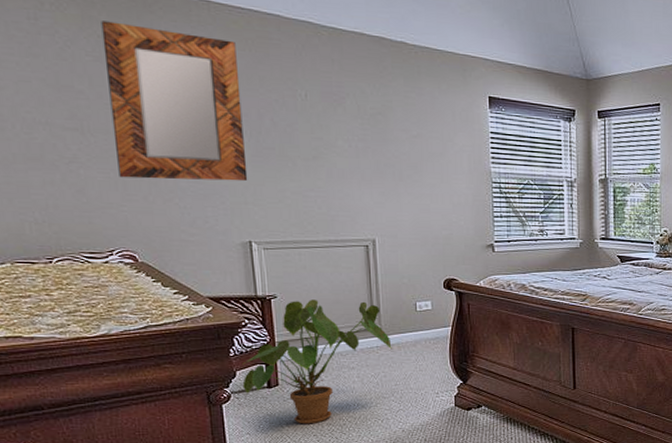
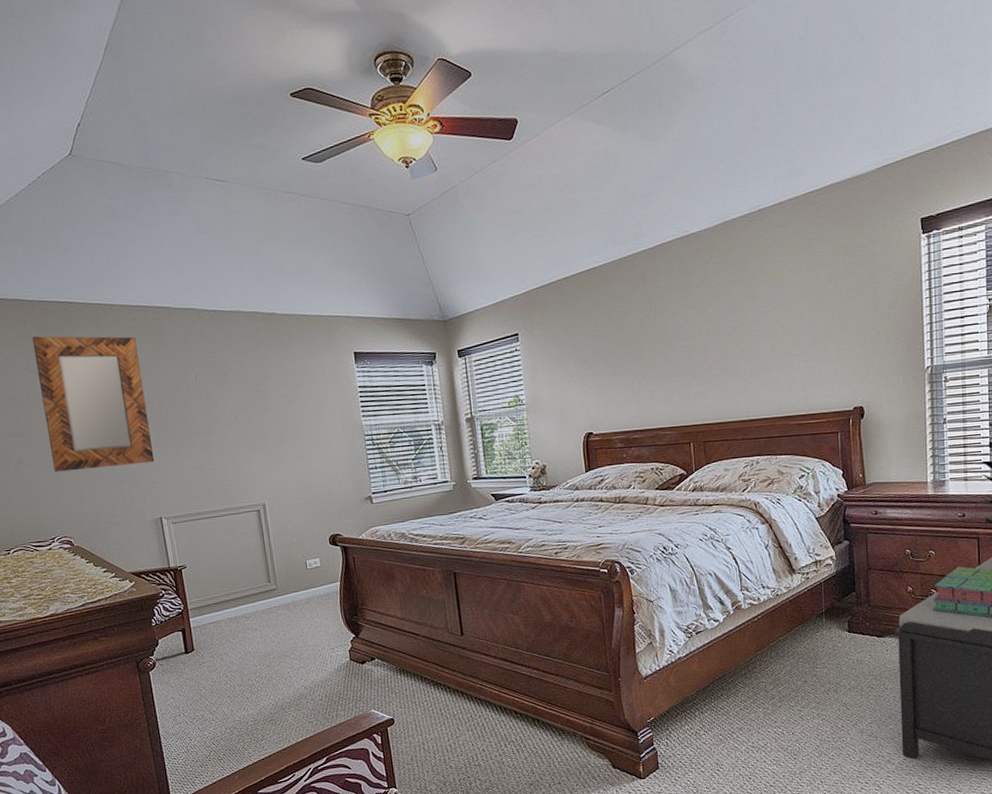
house plant: present [242,300,392,425] -> none [163,564,289,687]

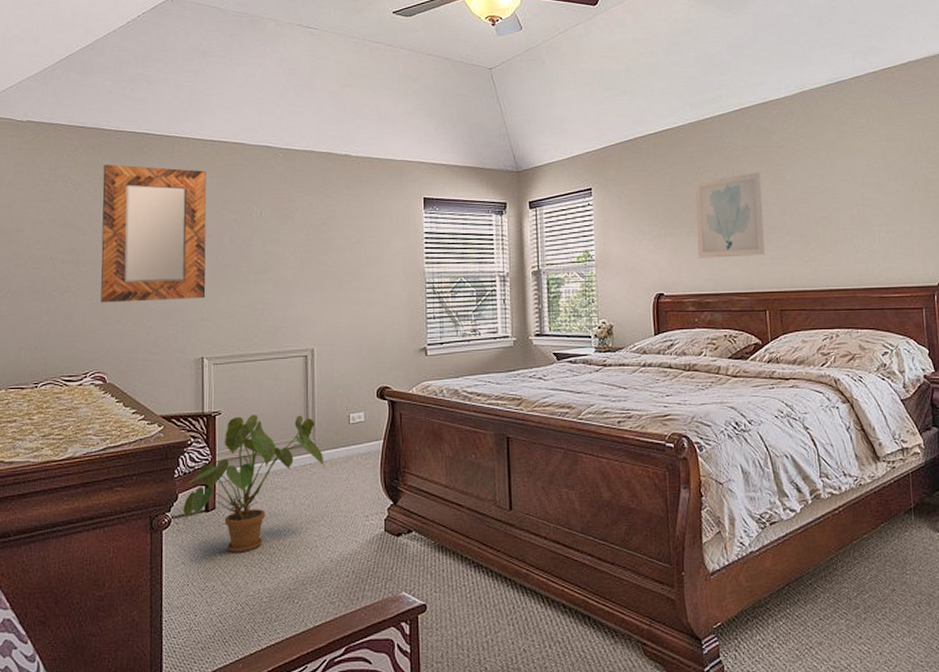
house plant: none [163,564,289,687] -> present [183,415,324,553]
wall art: none [619,308,688,397] -> present [695,172,765,258]

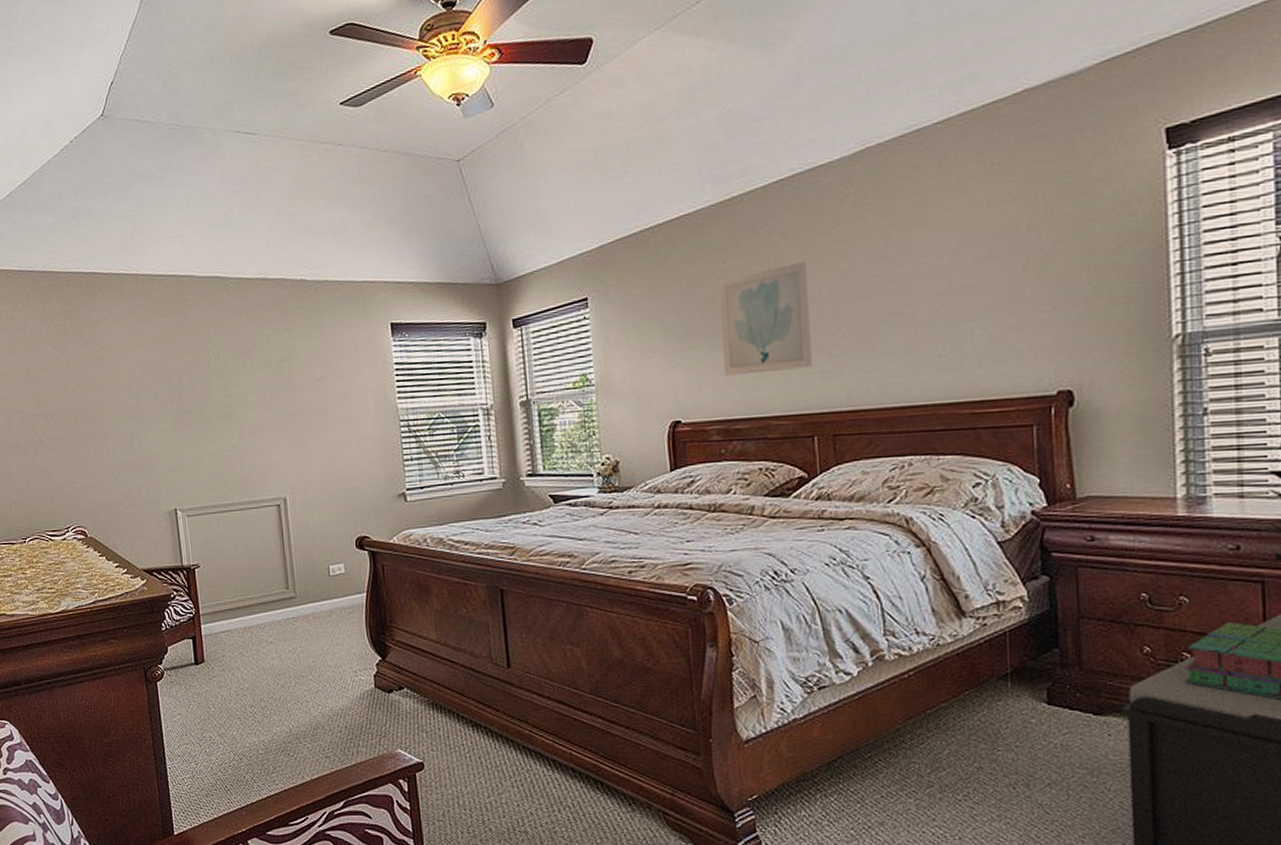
home mirror: present [101,164,207,303] -> none [57,309,172,456]
house plant: present [183,415,324,553] -> none [173,567,308,705]

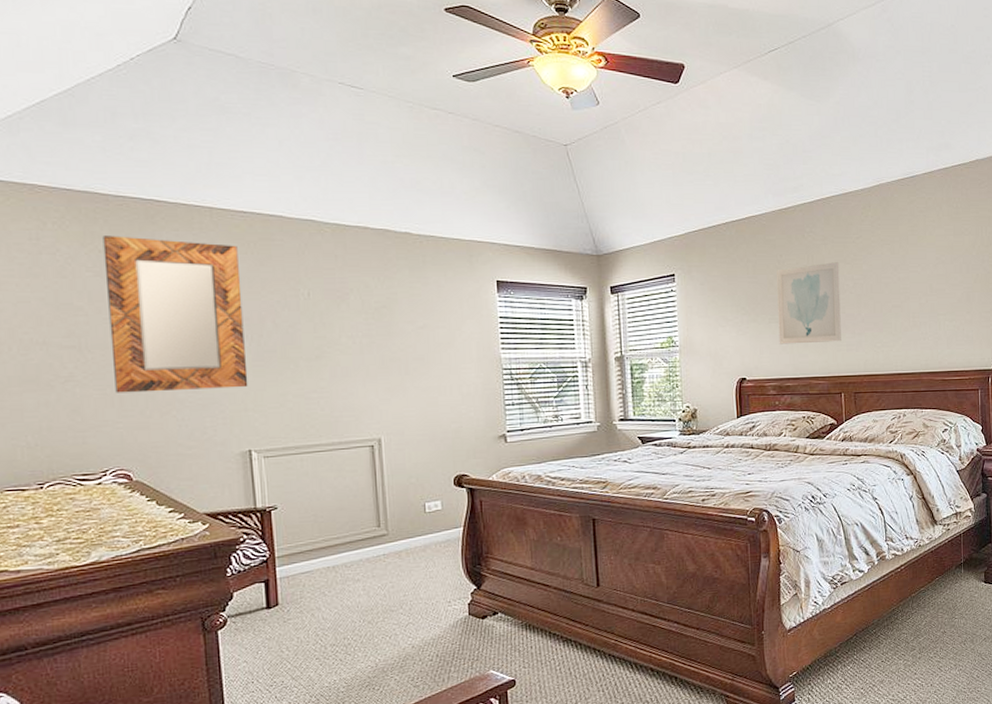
home mirror: none [57,309,172,456] -> present [102,235,248,393]

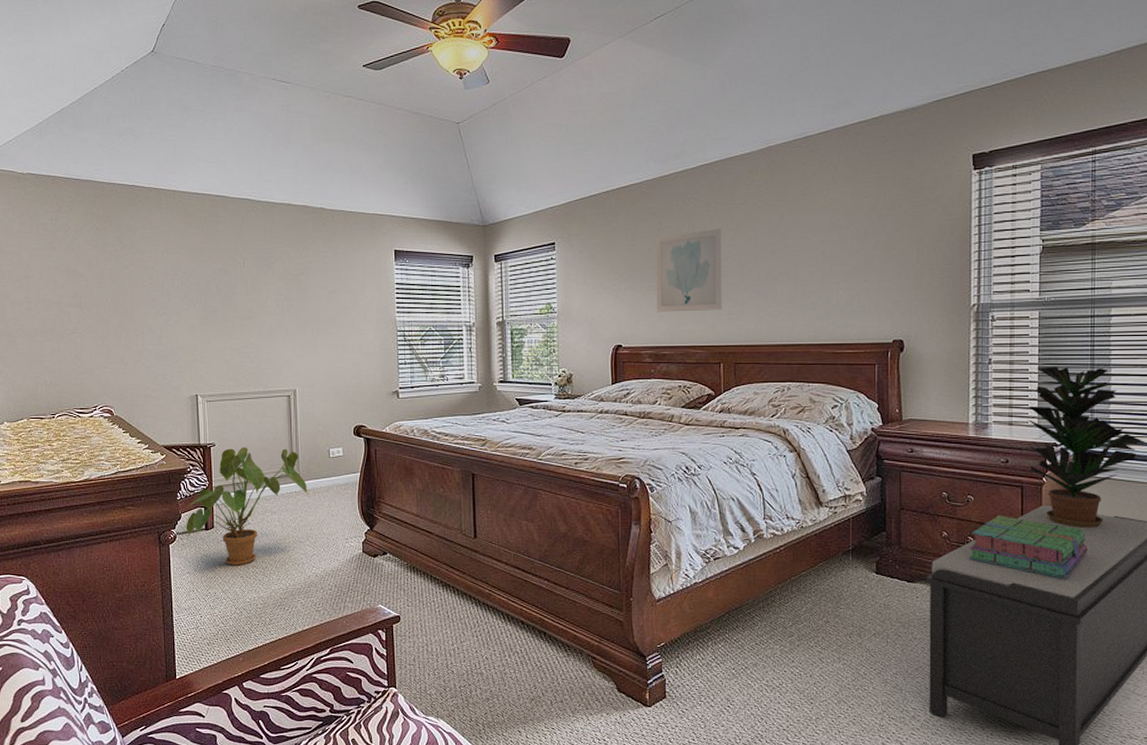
home mirror: present [102,235,248,393] -> none [99,215,197,344]
house plant: none [240,506,400,647] -> present [186,447,308,566]

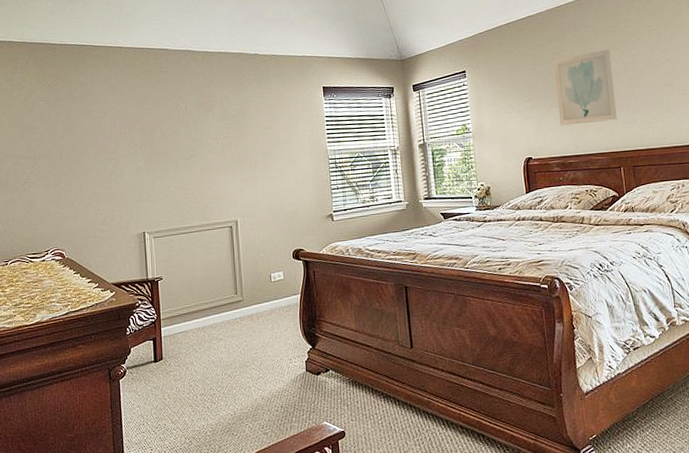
house plant: present [186,447,308,566] -> none [135,276,252,396]

